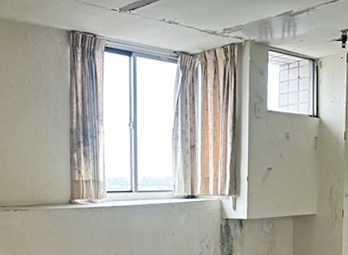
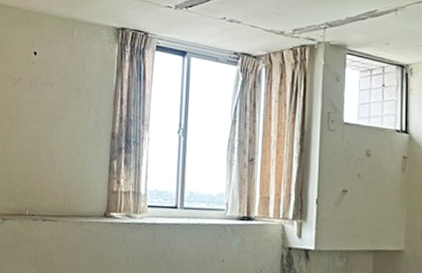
ceiling light: present [240,16,316,42] -> none [313,15,406,44]

